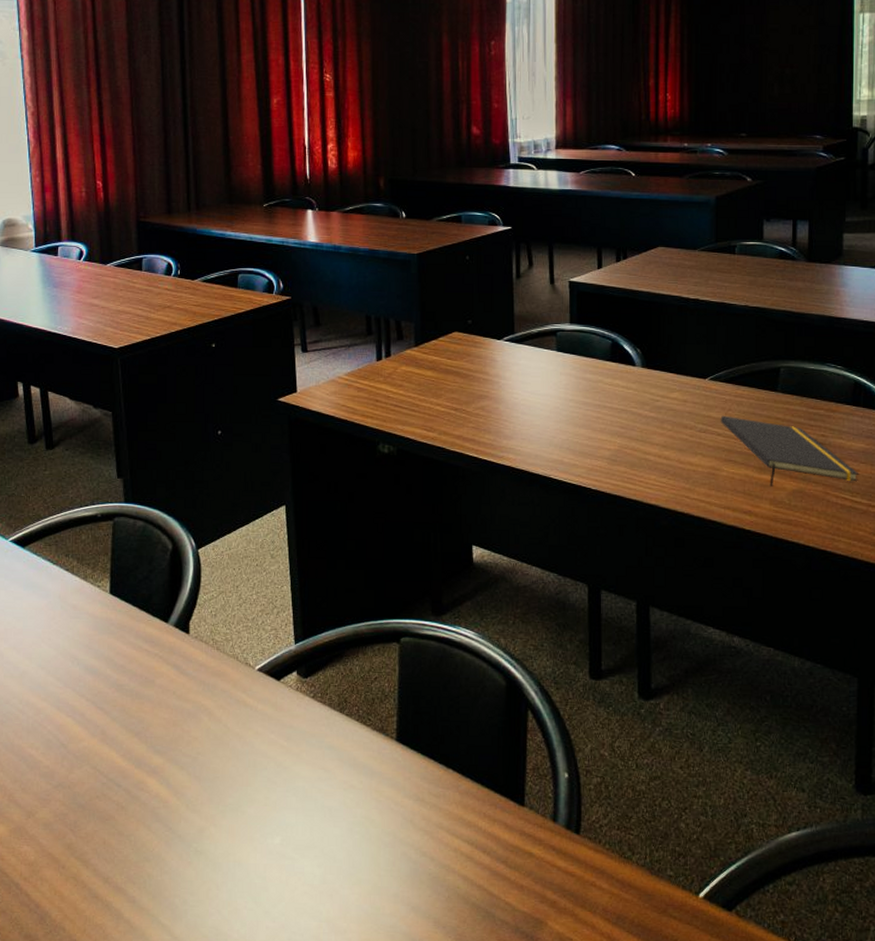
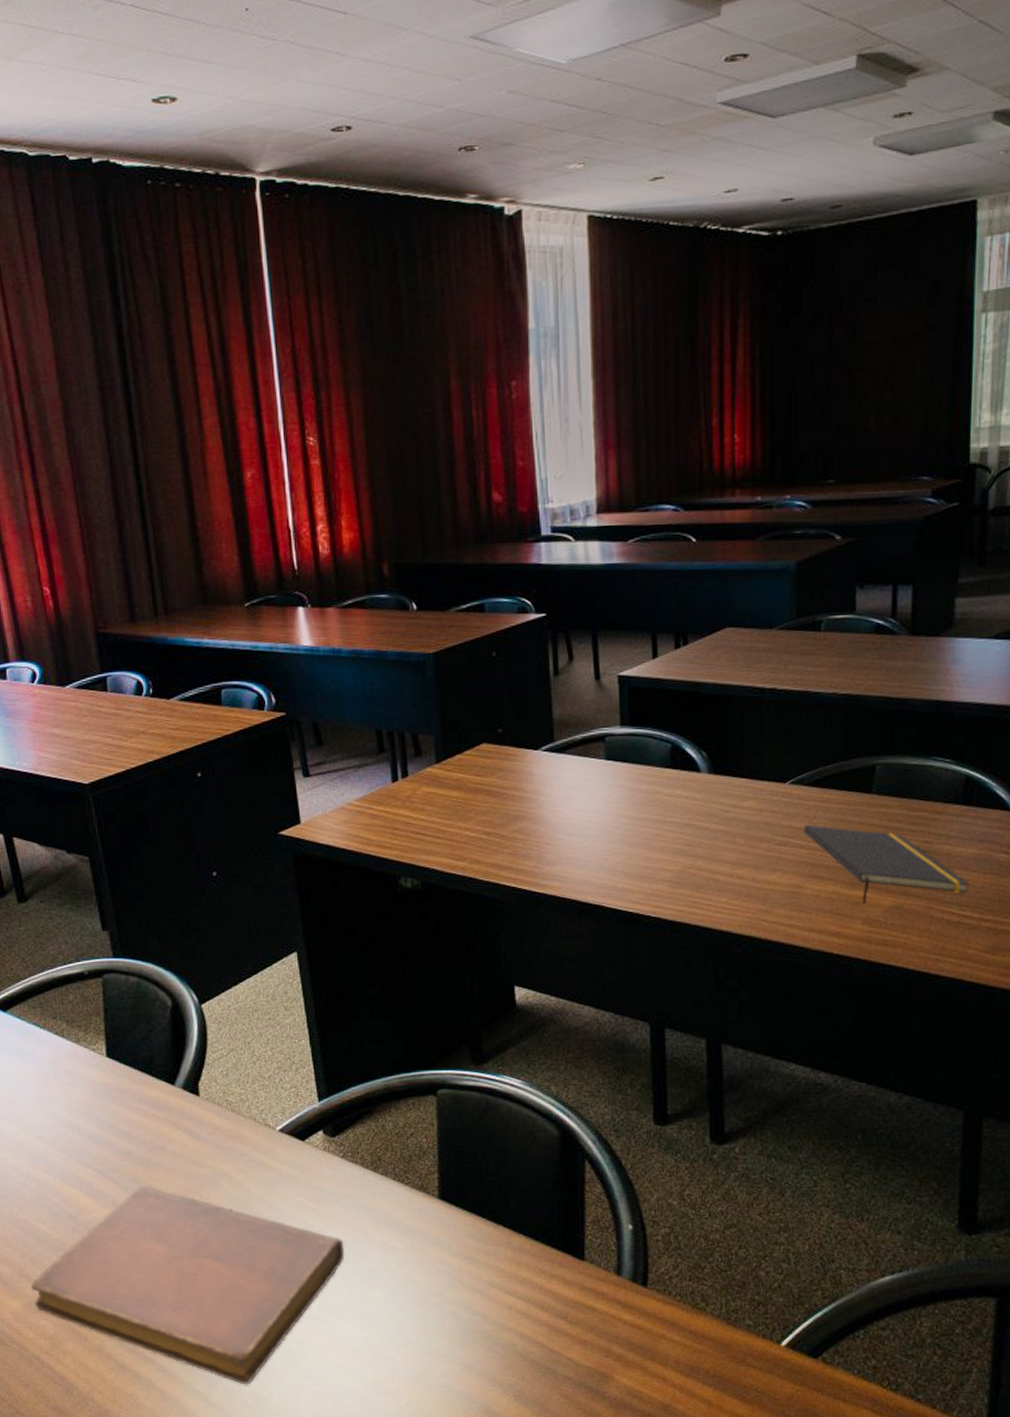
notebook: none [19,717,309,919] -> present [31,1185,345,1385]

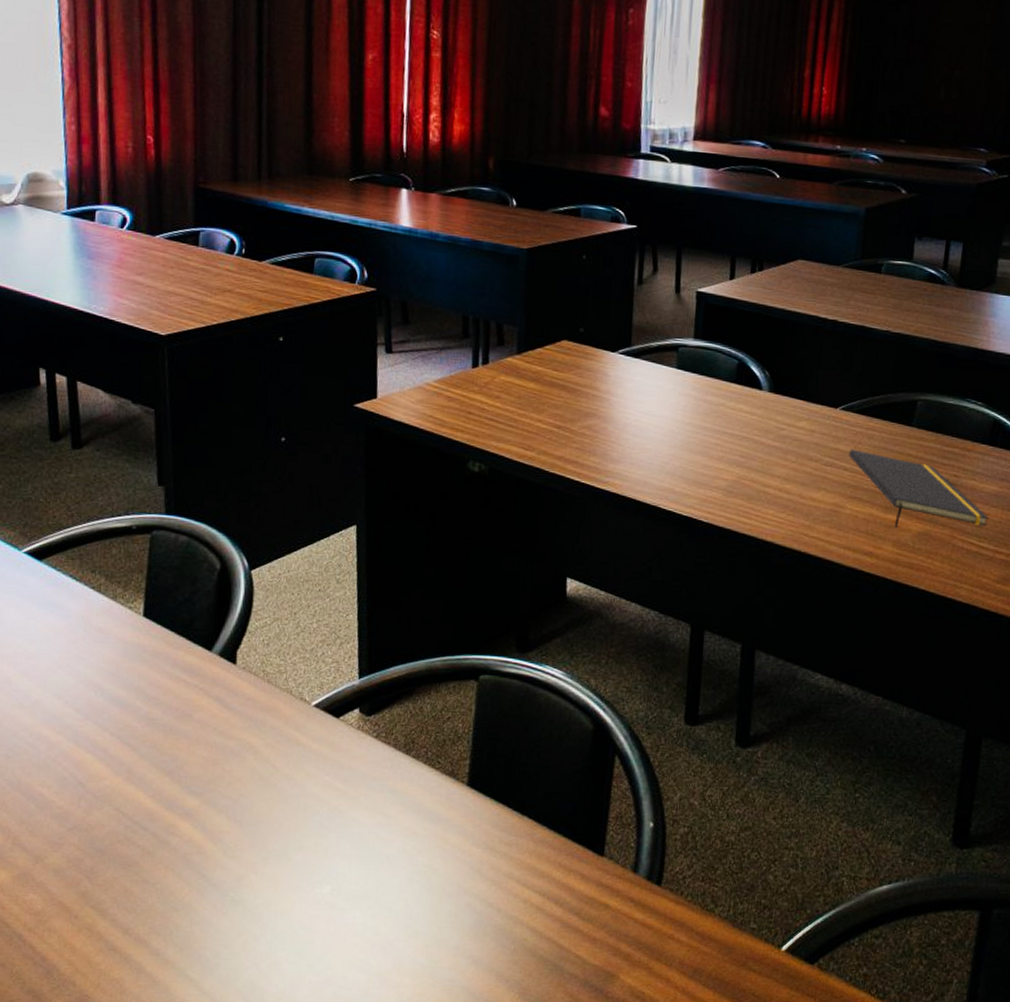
notebook: present [31,1185,345,1385] -> none [24,754,366,973]

